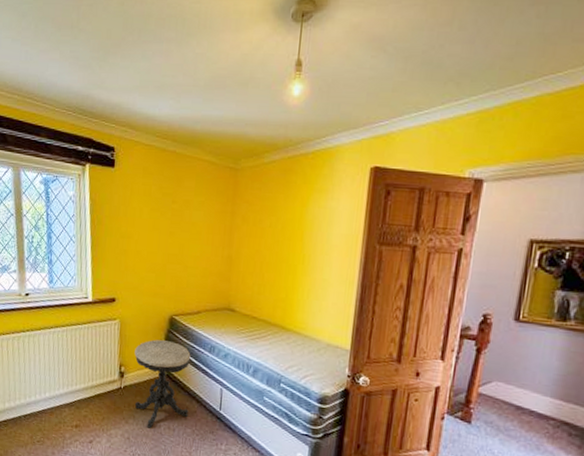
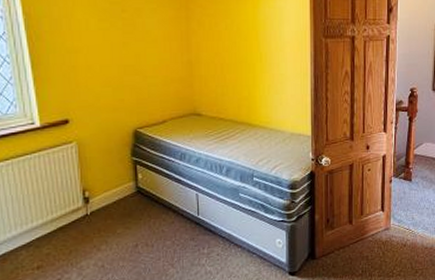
side table: present [134,339,191,429] -> none [98,155,166,250]

